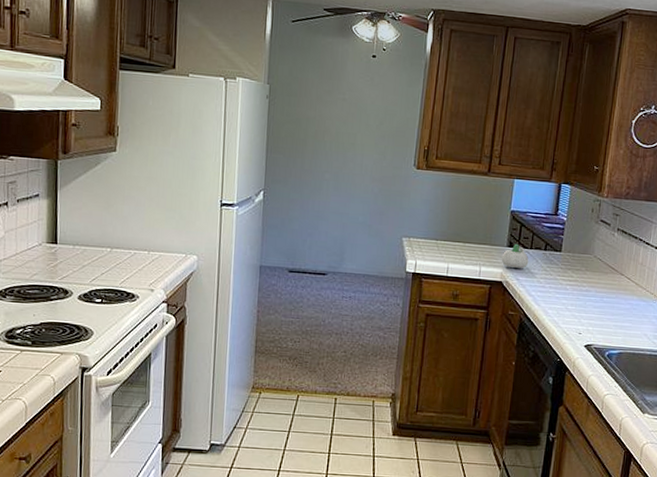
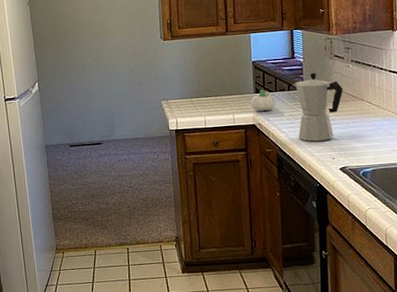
moka pot: none [547,234,603,312] -> present [293,72,343,142]

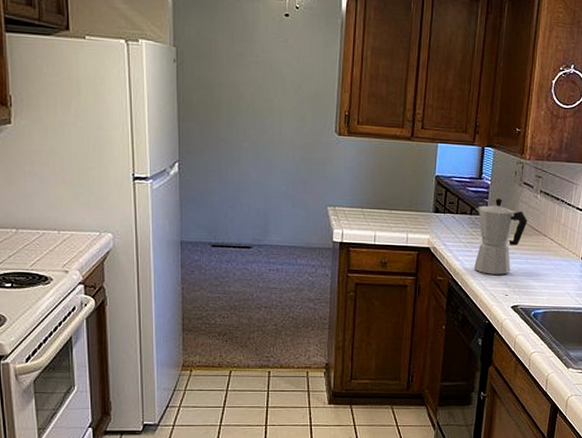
succulent planter: present [251,89,276,111] -> none [428,209,455,233]

